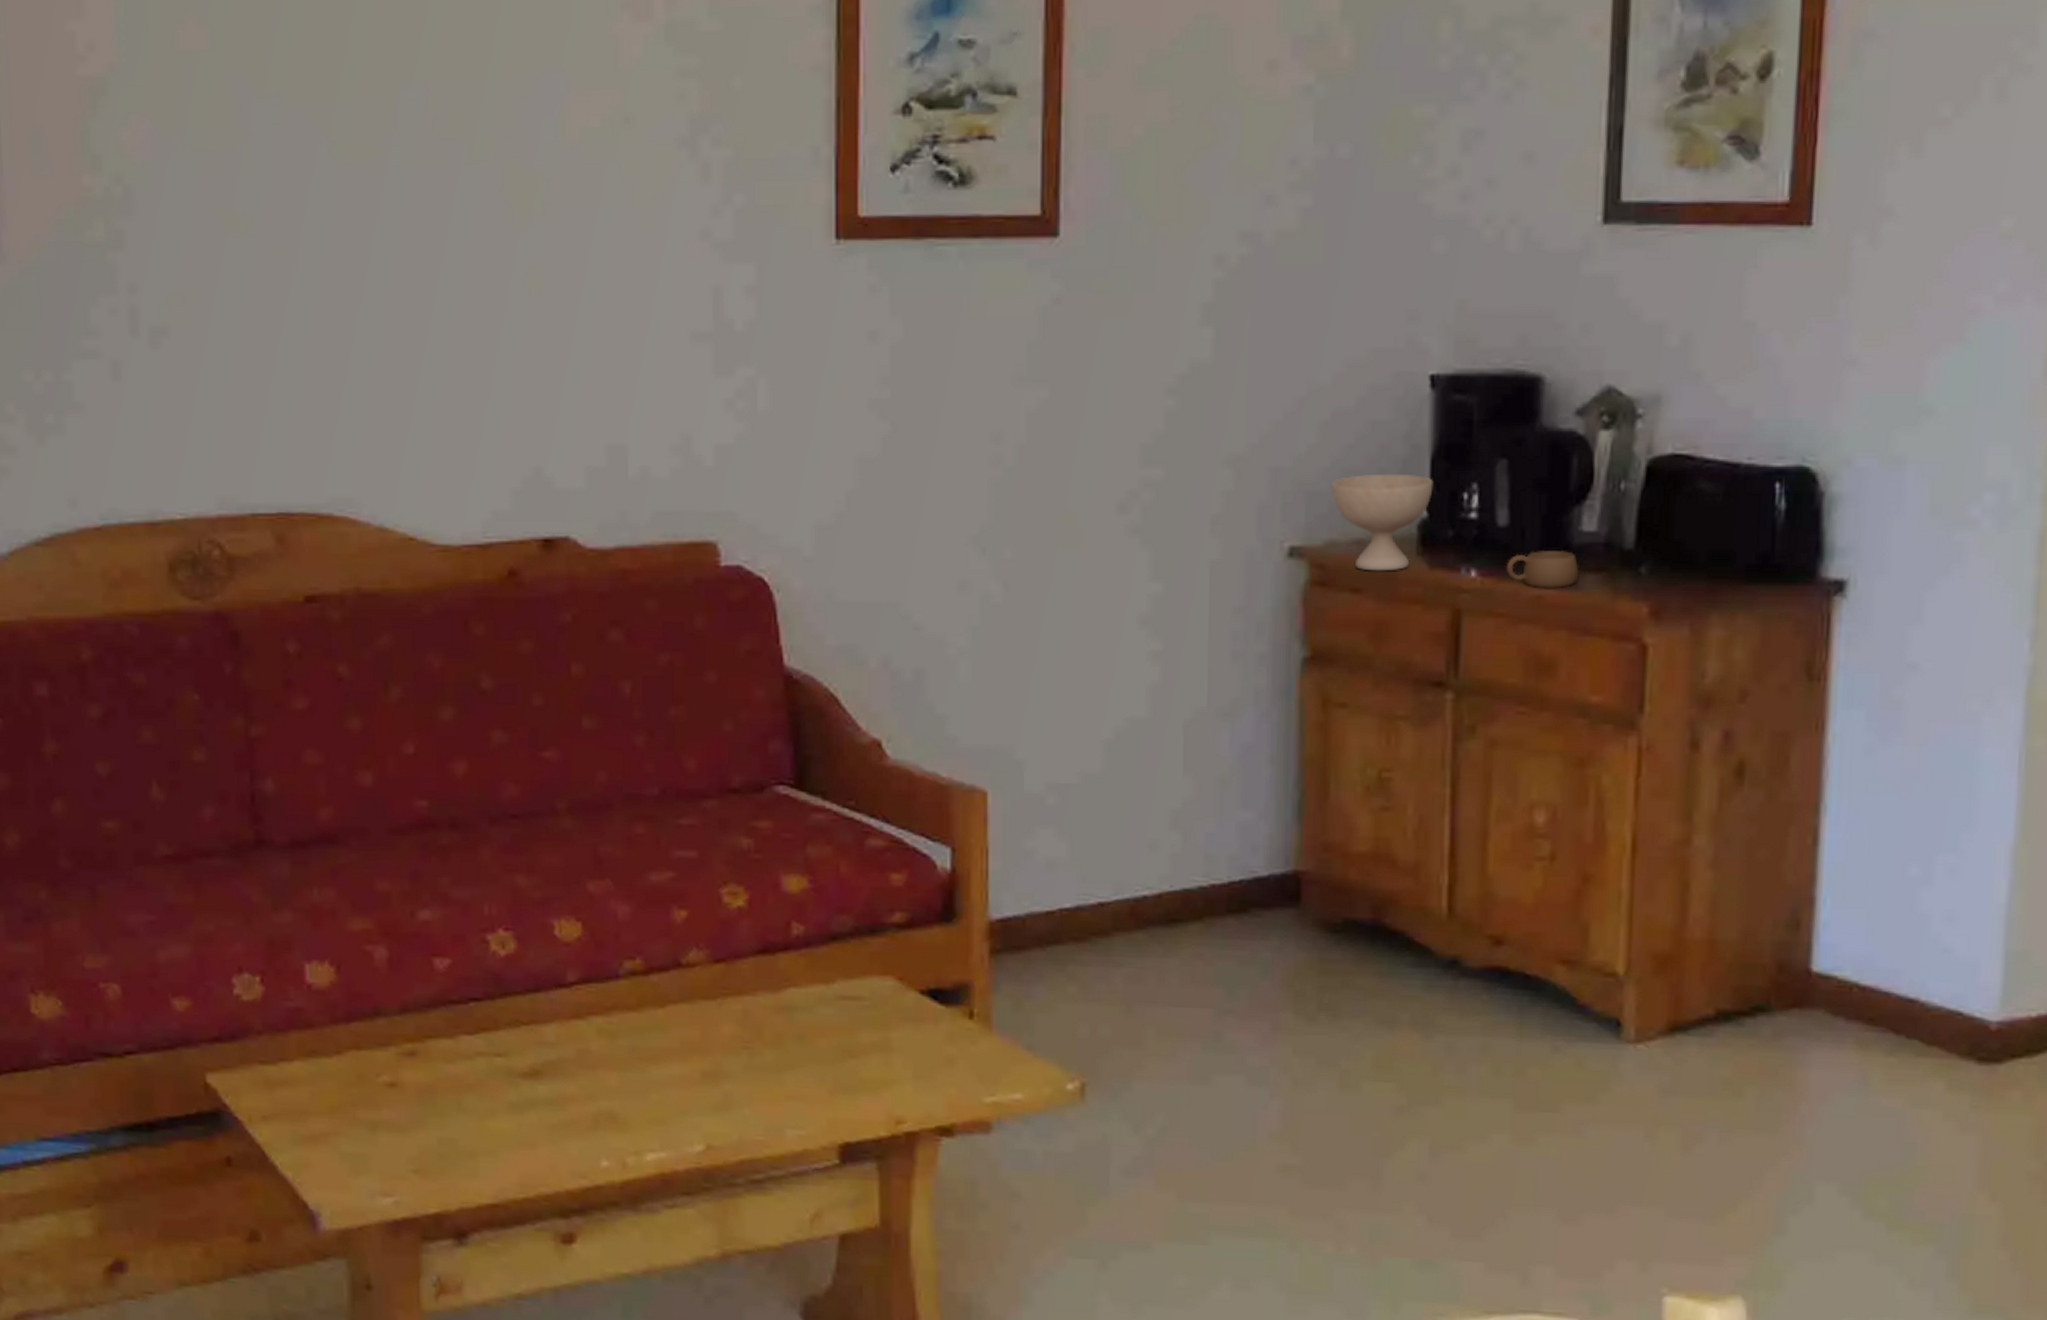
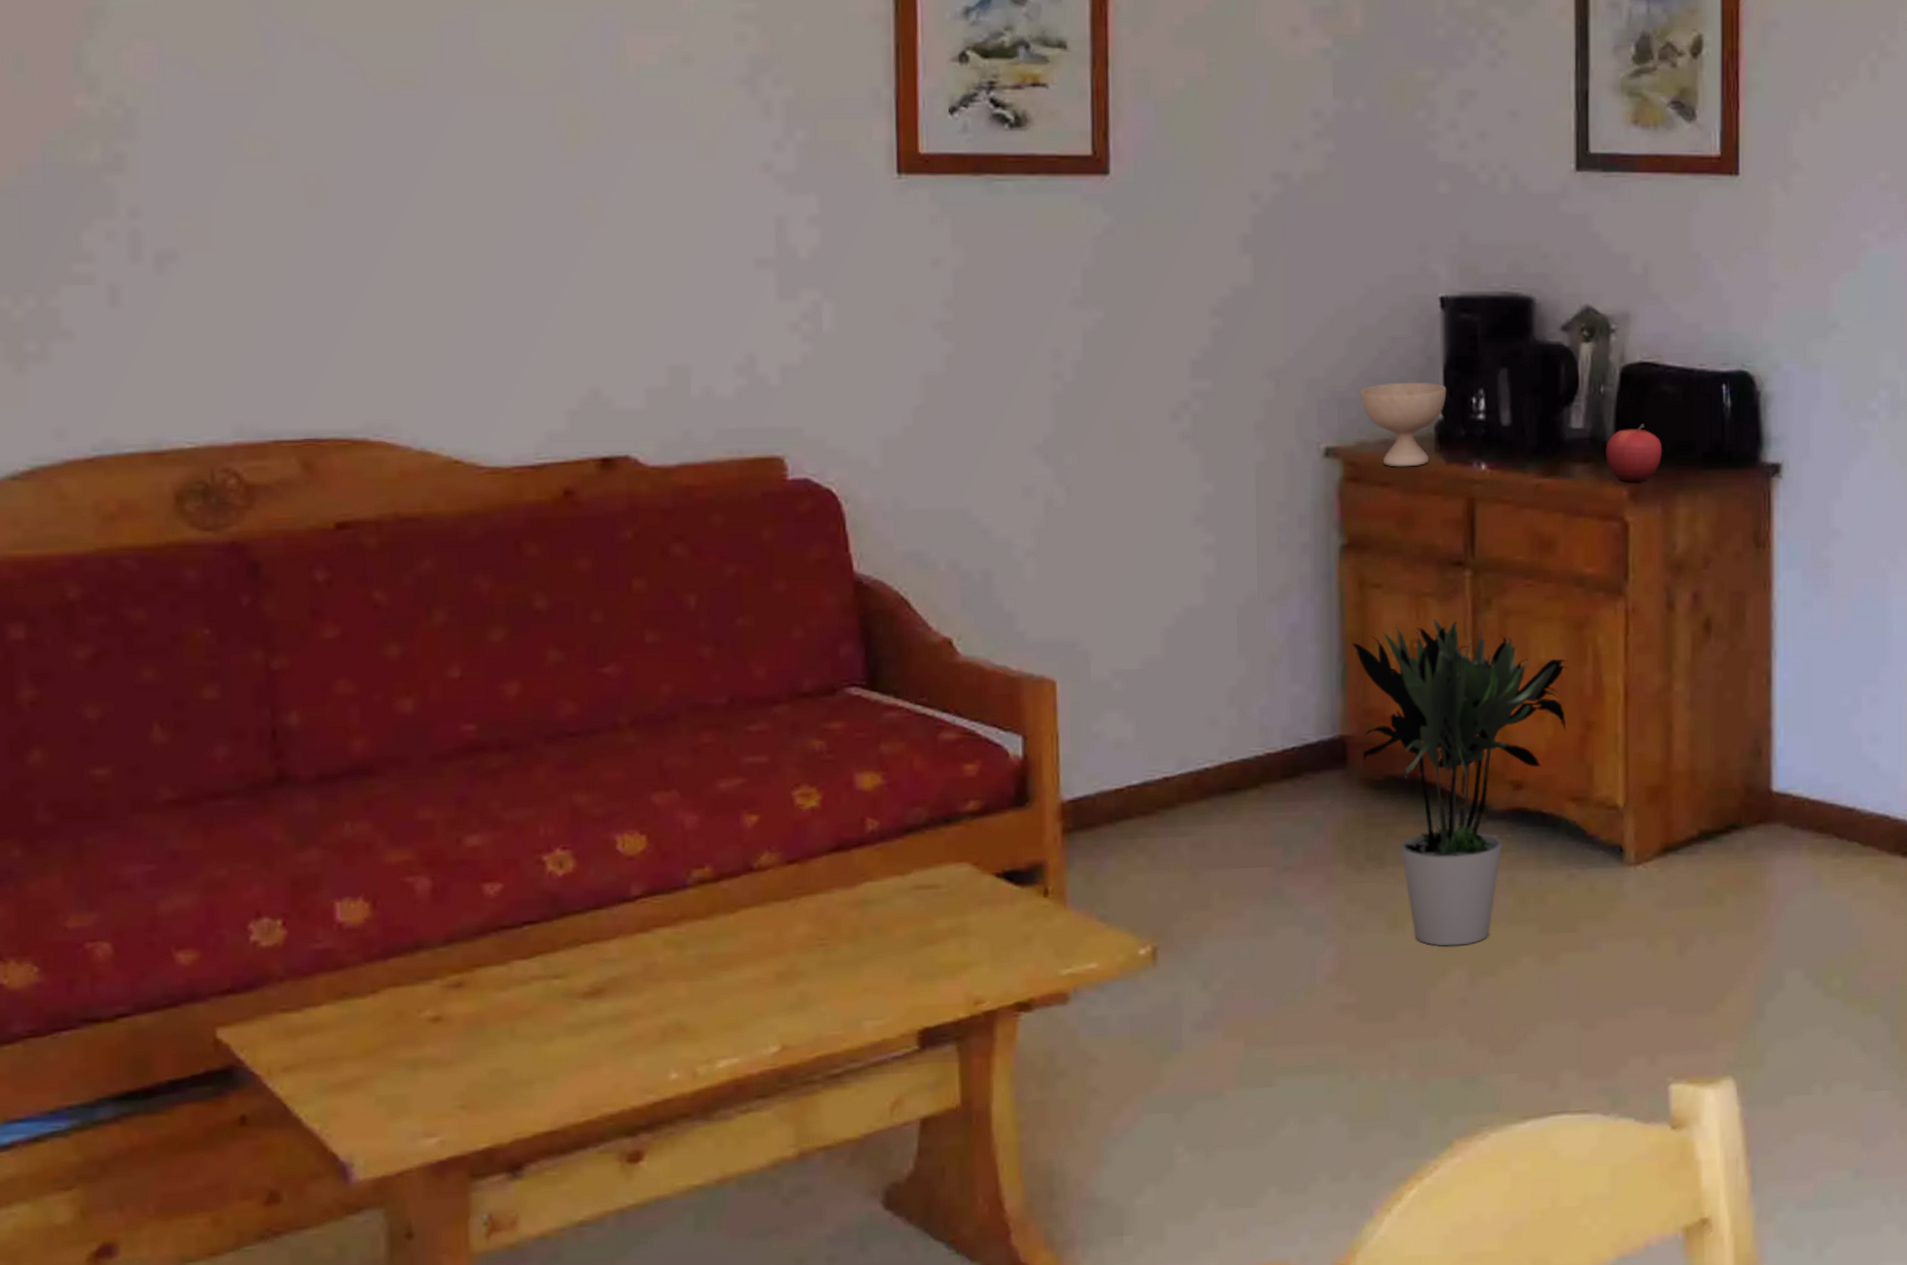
potted plant: none [1312,747,1567,1115] -> present [1353,619,1570,947]
cup: present [1505,551,1579,589] -> none [1510,445,1571,478]
fruit: none [1623,528,1695,598] -> present [1606,424,1663,483]

